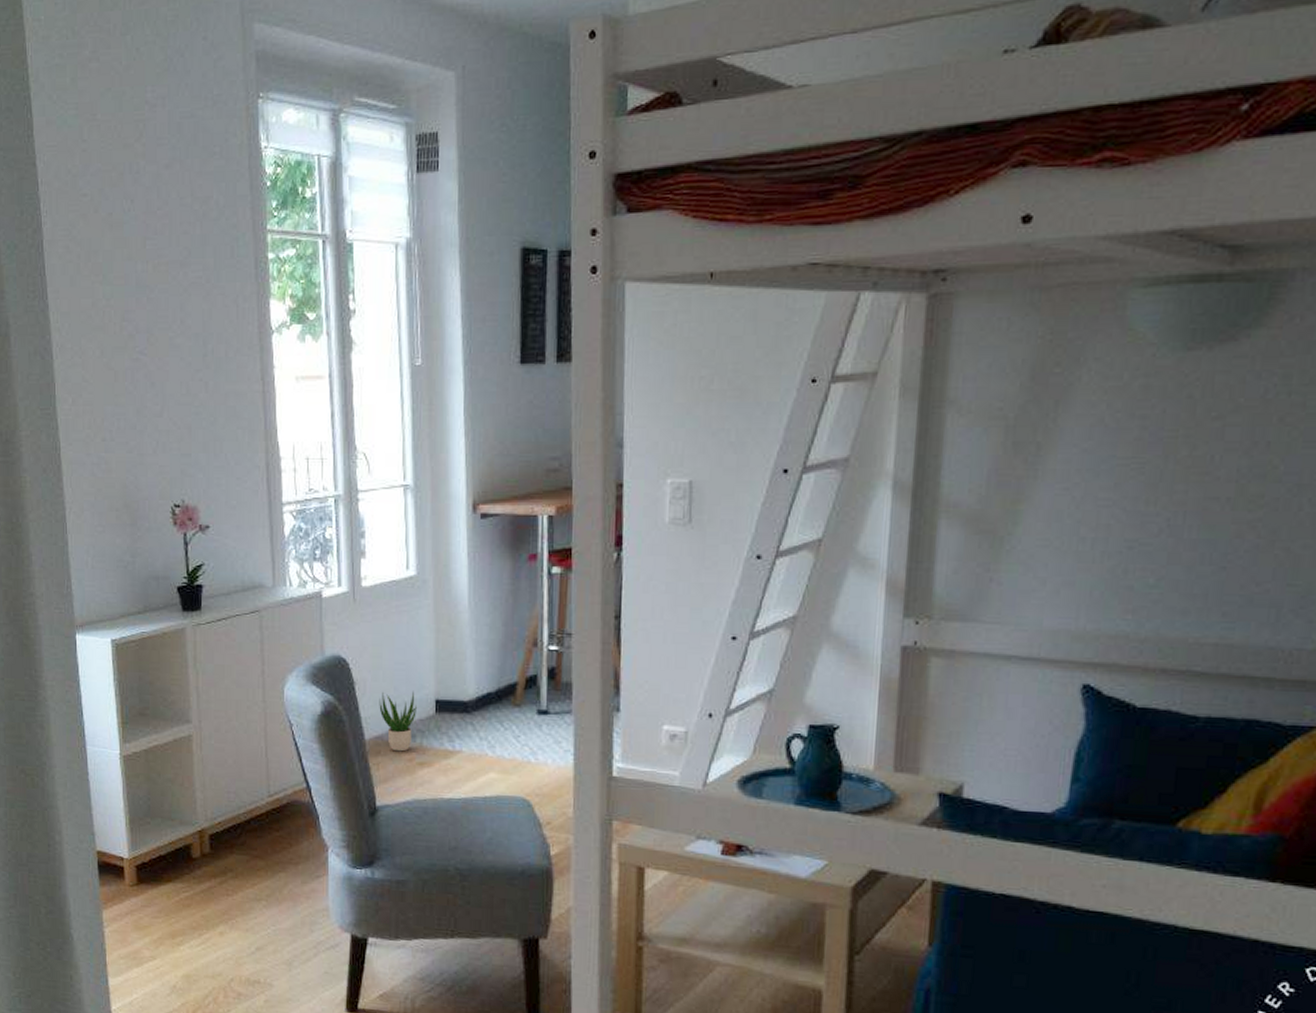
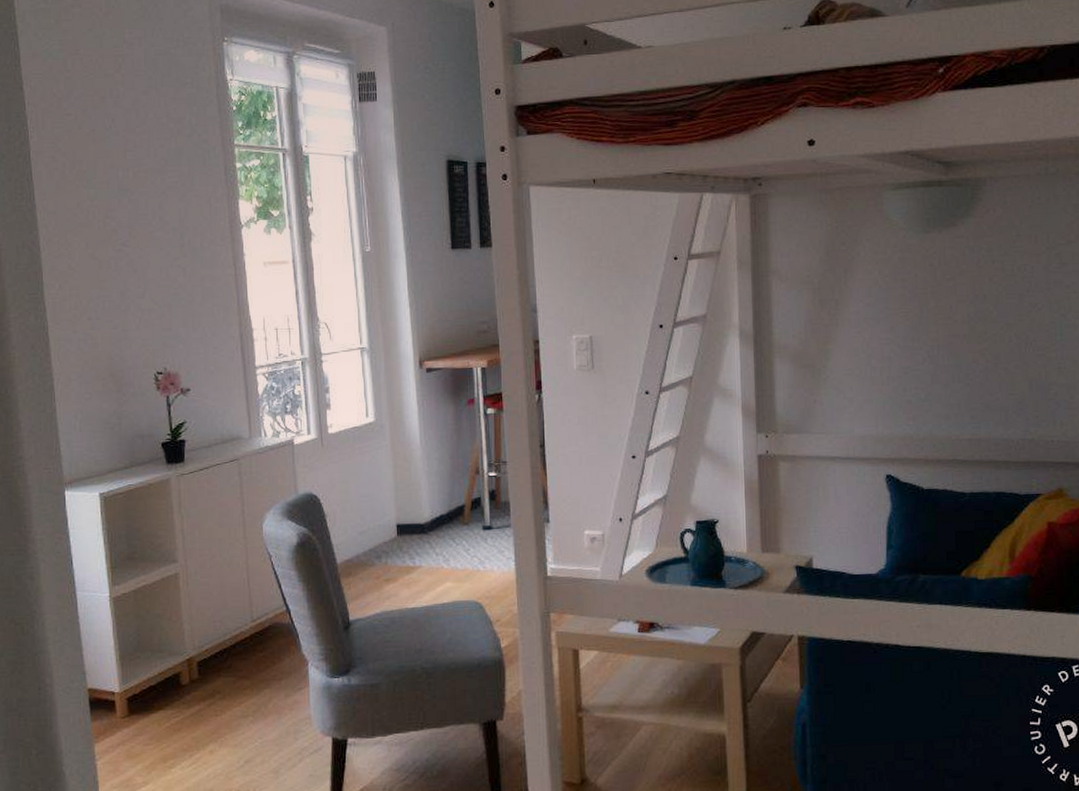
potted plant: present [379,691,417,752] -> none [348,518,381,572]

